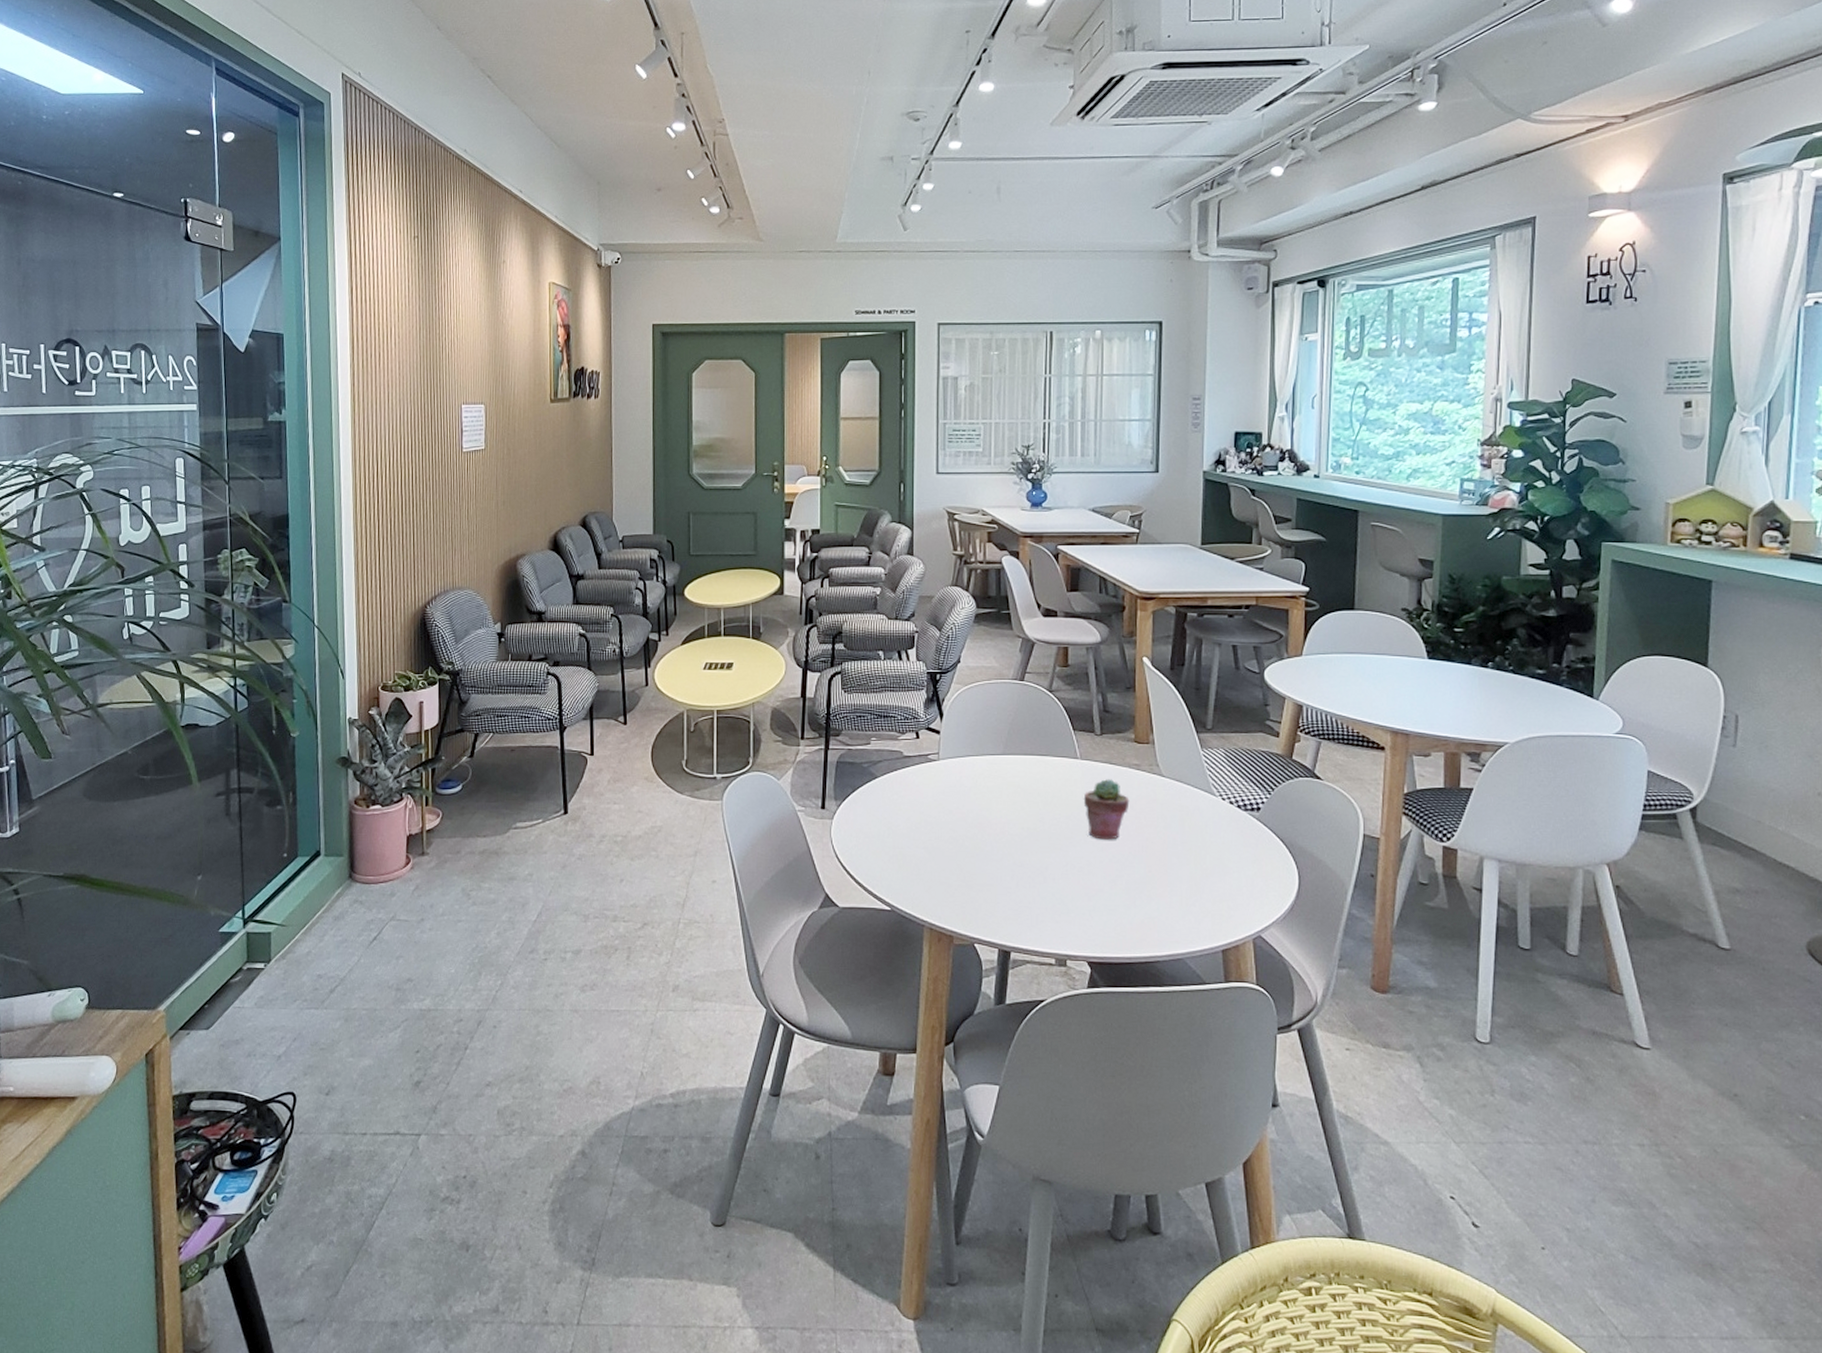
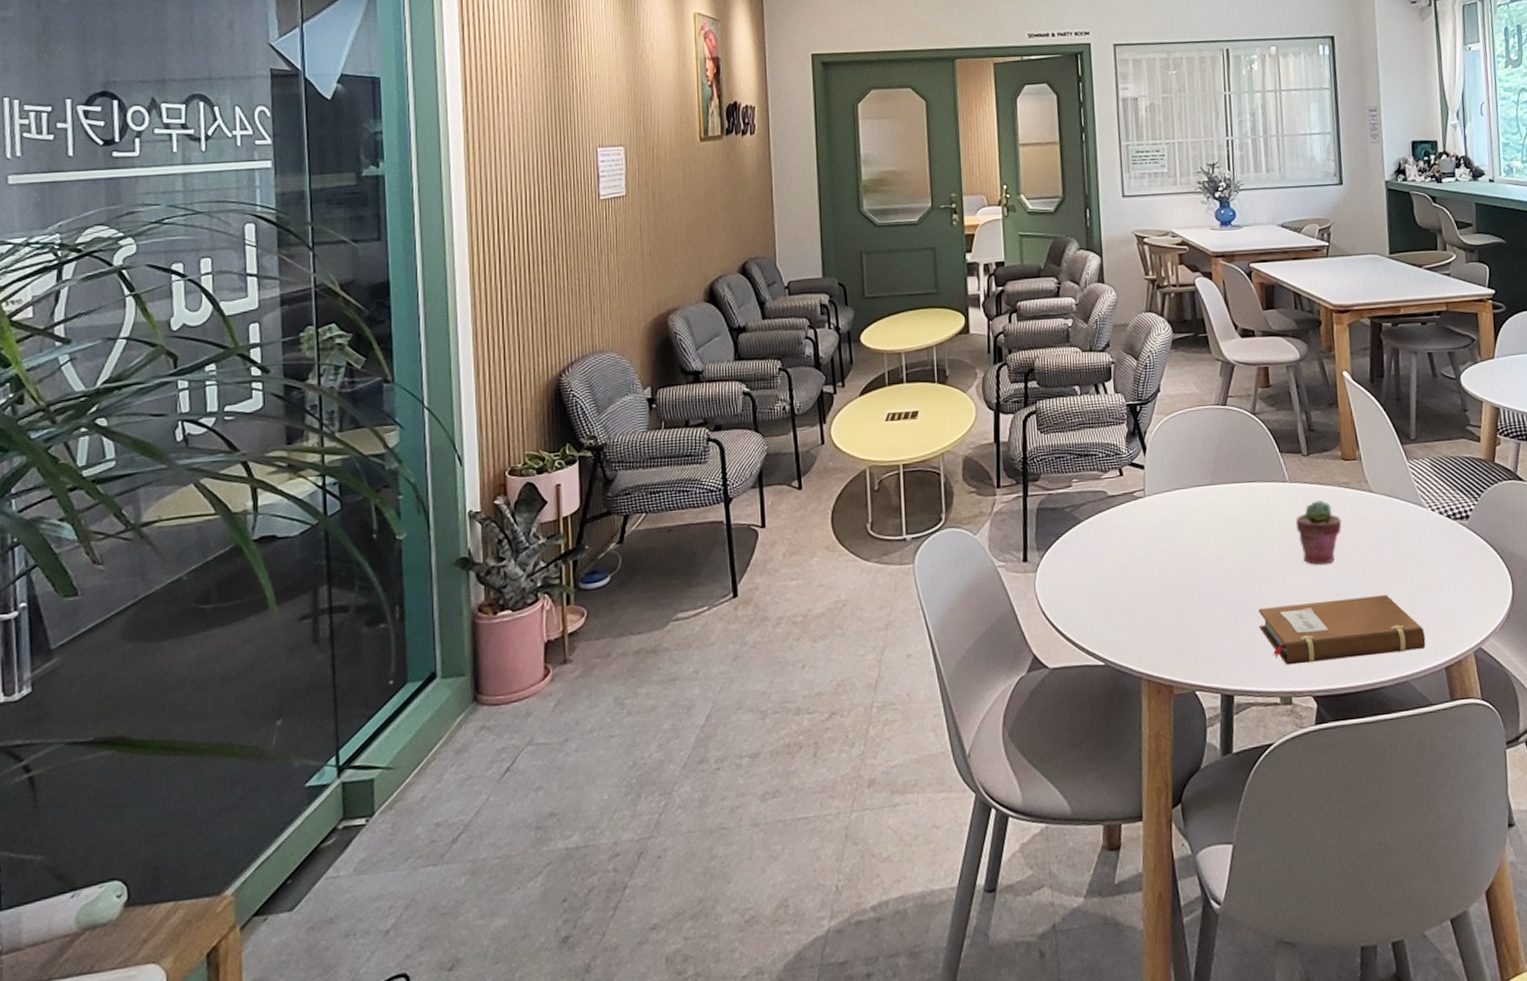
notebook: none [1039,874,1205,932] -> present [1259,595,1426,666]

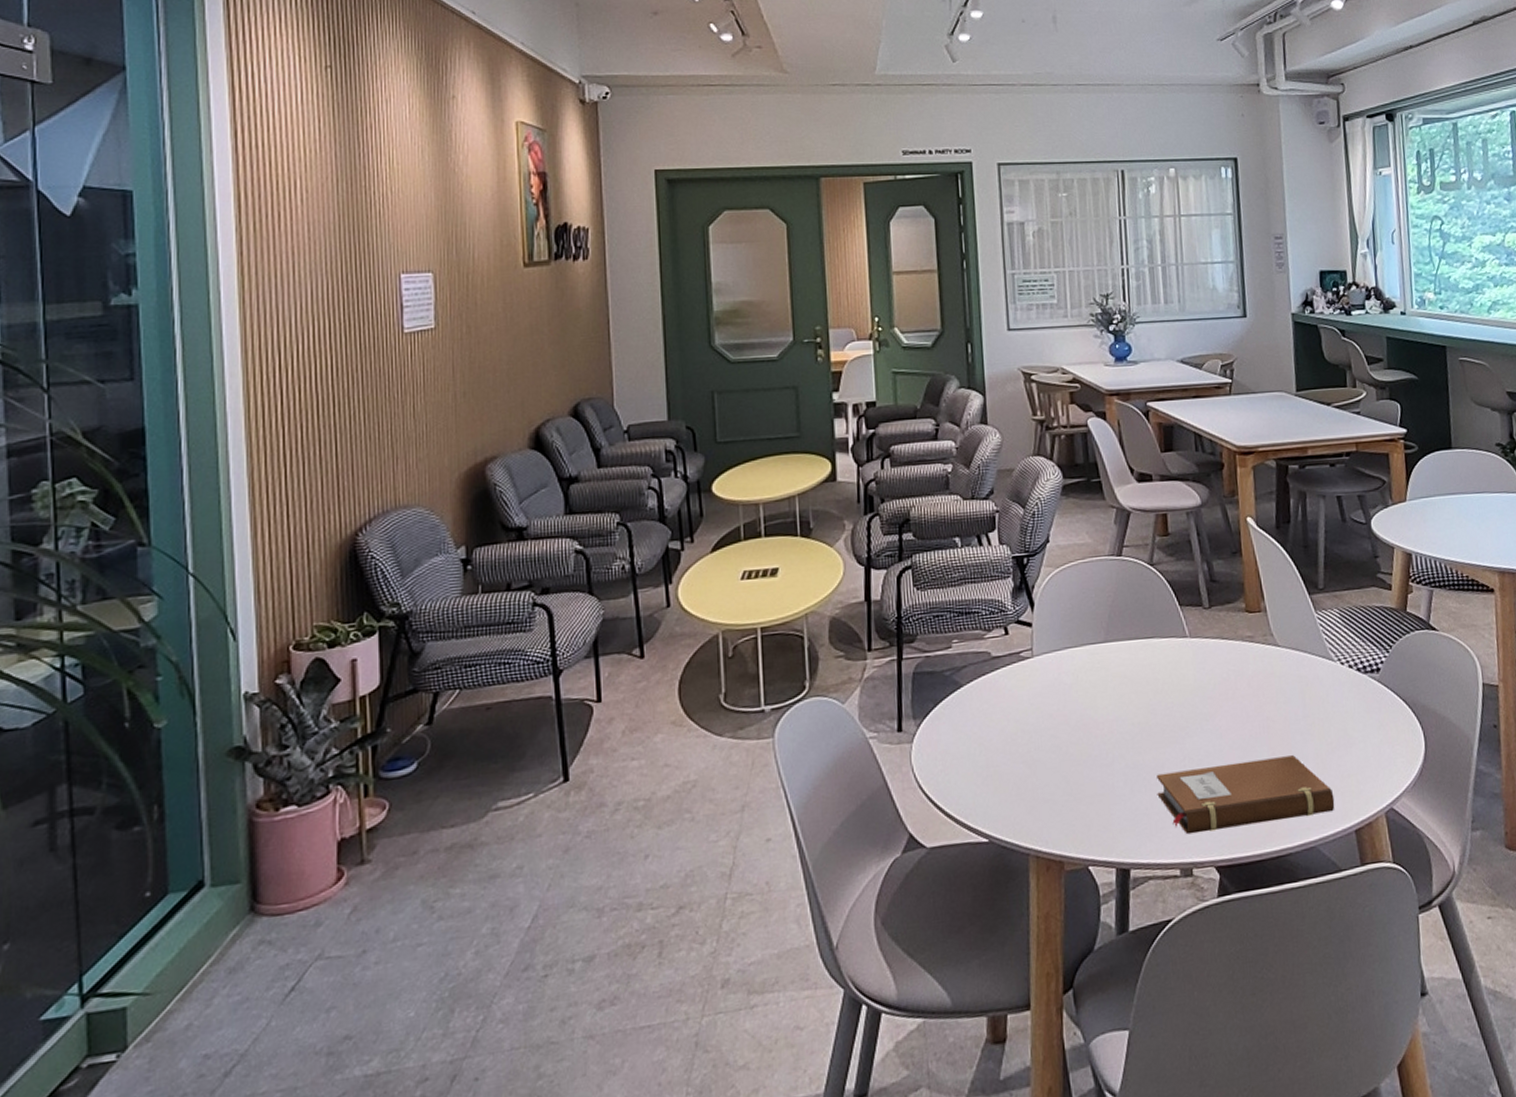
potted succulent: present [1295,500,1342,565] -> none [1196,656,1246,726]

